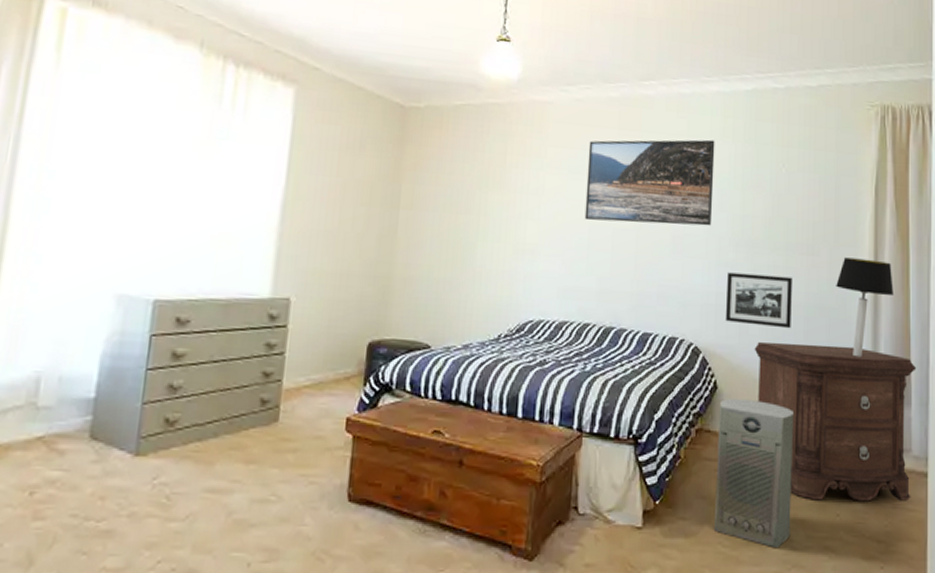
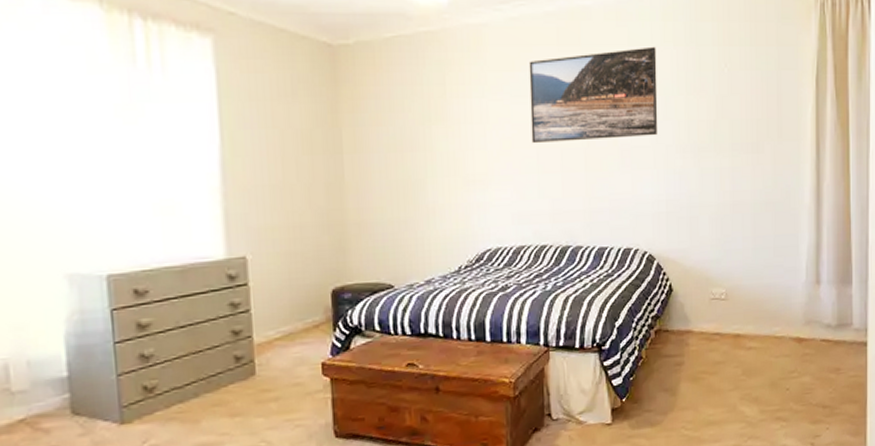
air purifier: present [713,398,793,549] -> none [675,297,746,425]
picture frame: present [726,272,792,329] -> none [676,177,739,228]
nightstand: present [754,342,917,502] -> none [705,236,857,380]
table lamp: present [836,257,893,358] -> none [780,150,835,246]

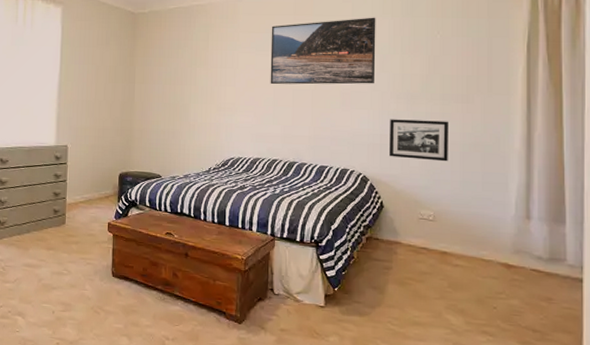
picture frame: none [676,177,739,228] -> present [390,119,448,162]

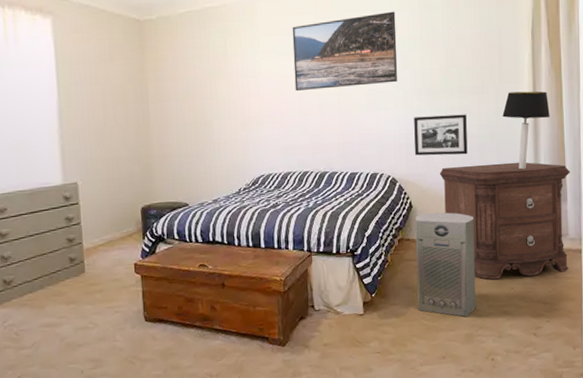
air purifier: none [383,214,452,330] -> present [415,212,477,318]
nightstand: none [415,172,571,301] -> present [439,162,571,280]
table lamp: none [490,104,547,184] -> present [502,91,550,170]

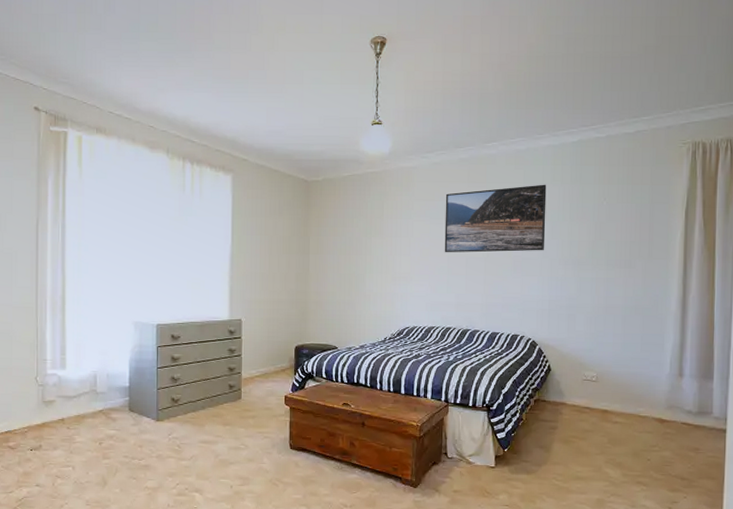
picture frame: present [414,114,468,156] -> none [557,285,612,325]
air purifier: present [415,212,477,318] -> none [549,377,613,483]
nightstand: present [439,162,571,280] -> none [580,335,719,450]
table lamp: present [502,91,550,170] -> none [649,268,700,345]

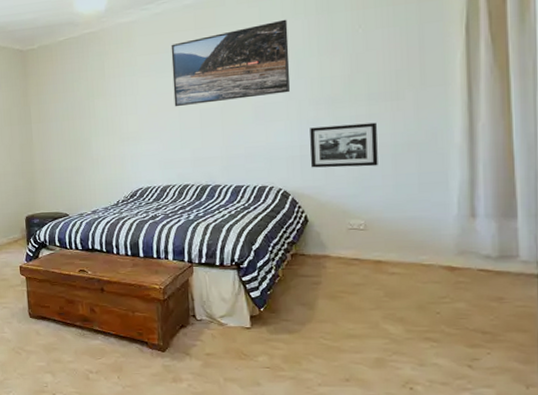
picture frame: none [557,285,612,325] -> present [310,122,378,168]

